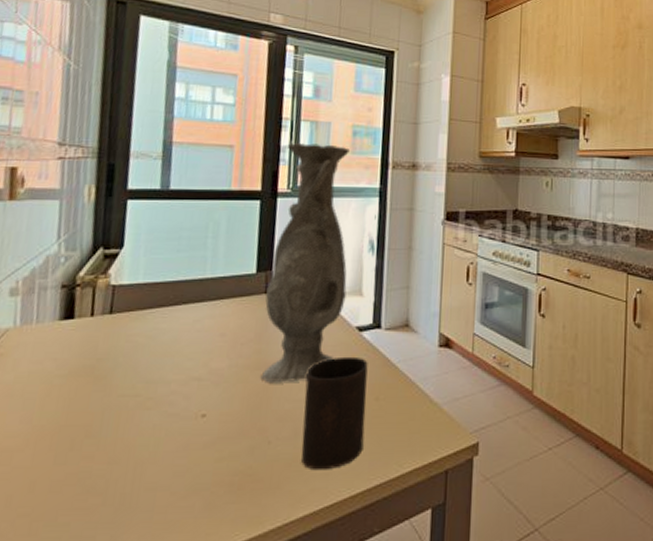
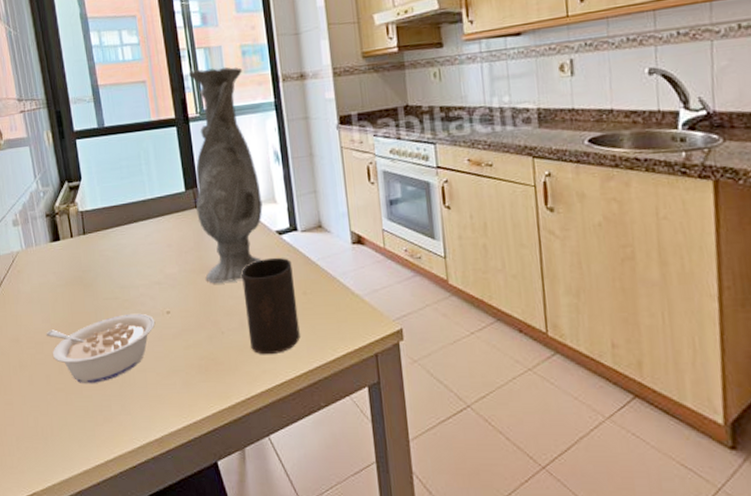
legume: none [21,415,184,508] -> present [46,313,156,384]

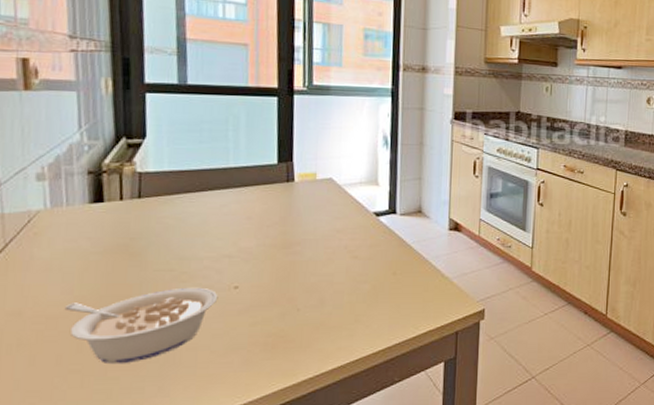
vase: present [188,66,263,283] -> none [287,43,364,259]
cup: present [241,257,300,355] -> none [328,237,385,333]

